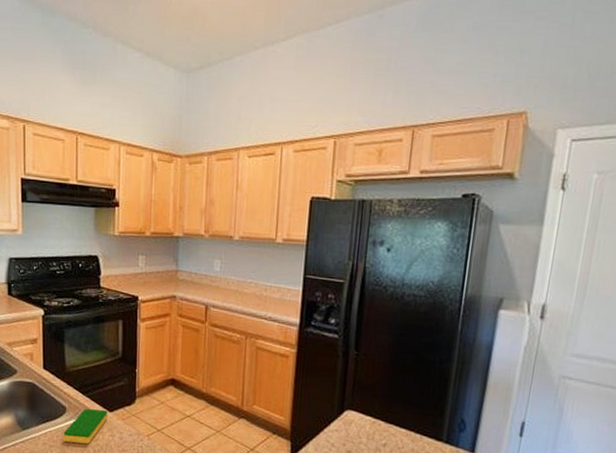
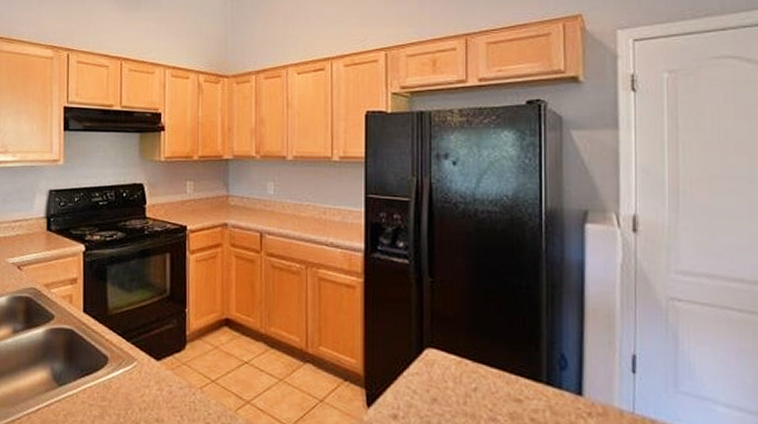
dish sponge: present [63,409,108,444] -> none [104,358,155,401]

